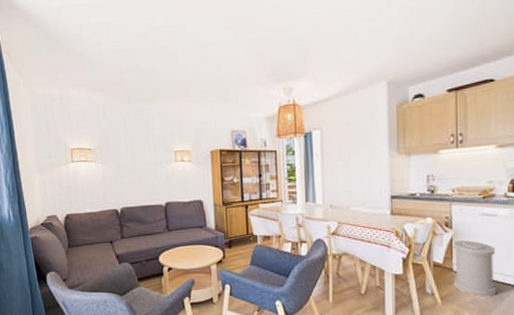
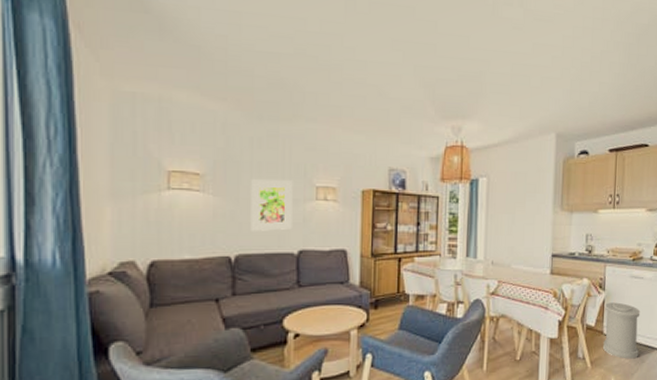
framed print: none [127,148,159,189] -> present [250,179,293,231]

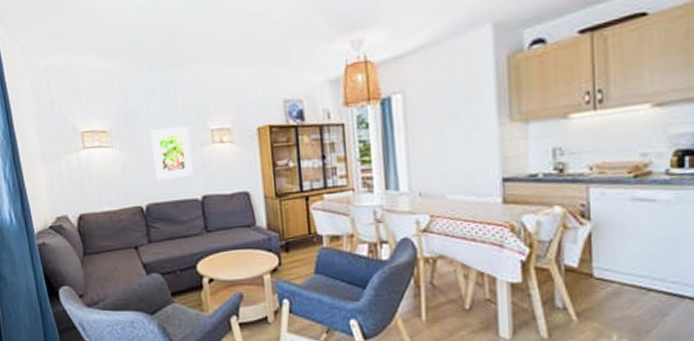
trash can: present [603,302,641,359] -> none [591,235,656,311]

